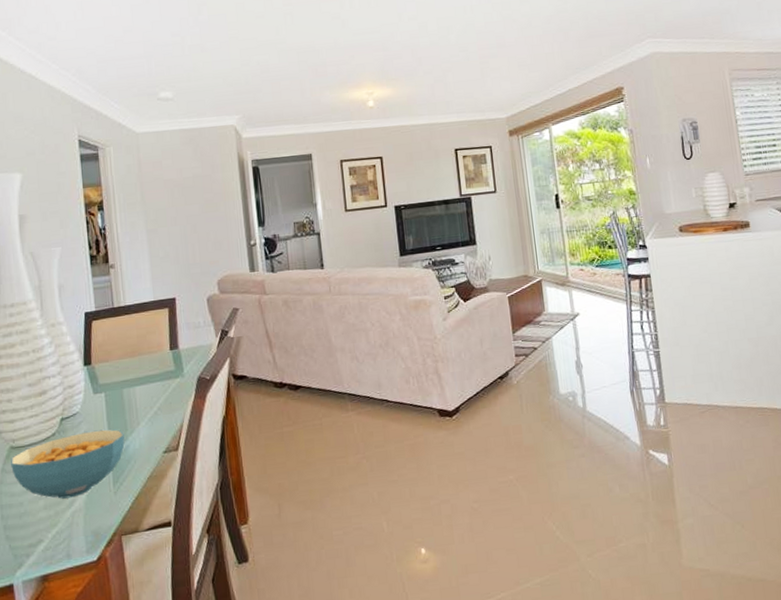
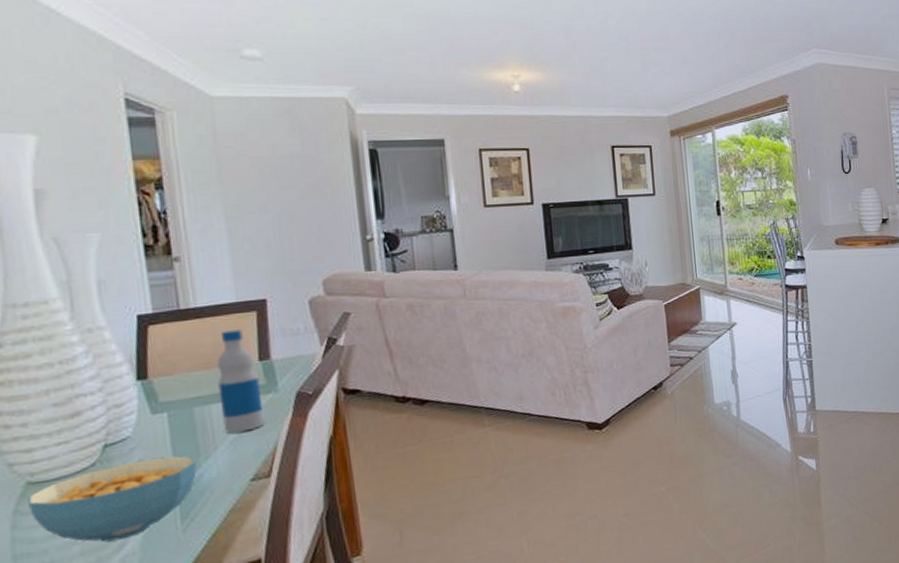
bottle: none [140,323,174,412] -> present [217,329,265,434]

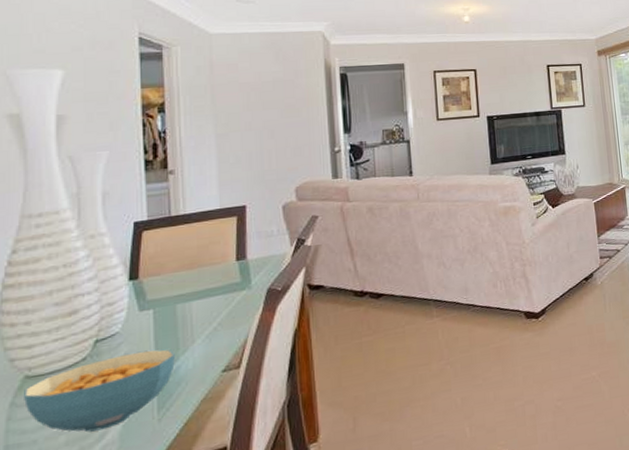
bottle: present [217,329,265,434] -> none [199,233,238,328]

